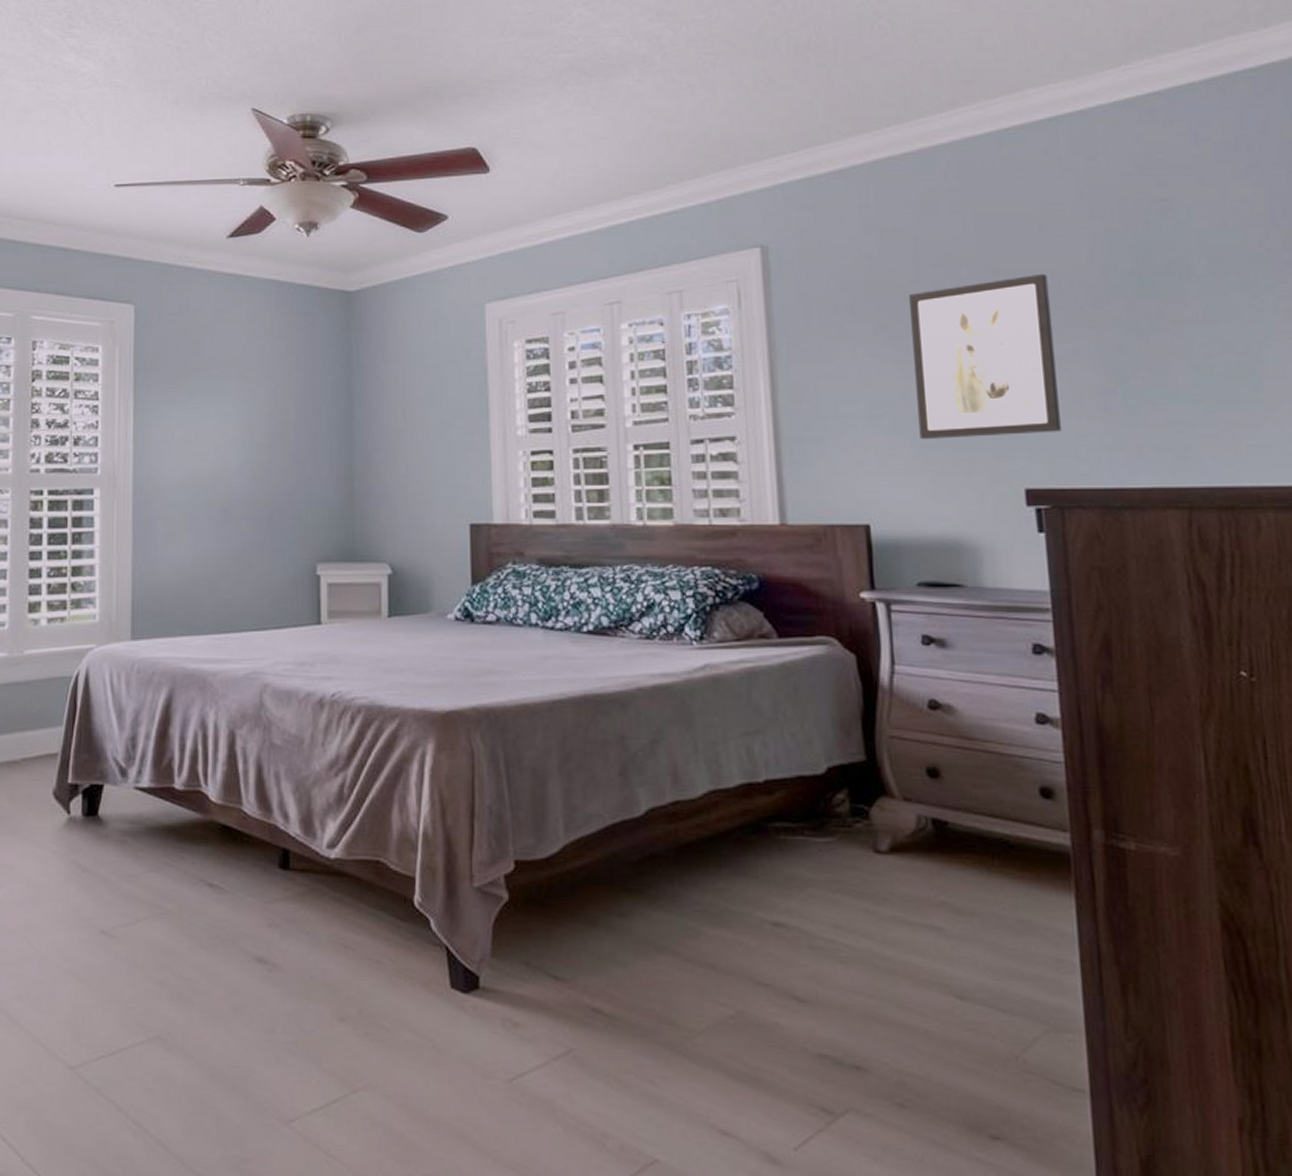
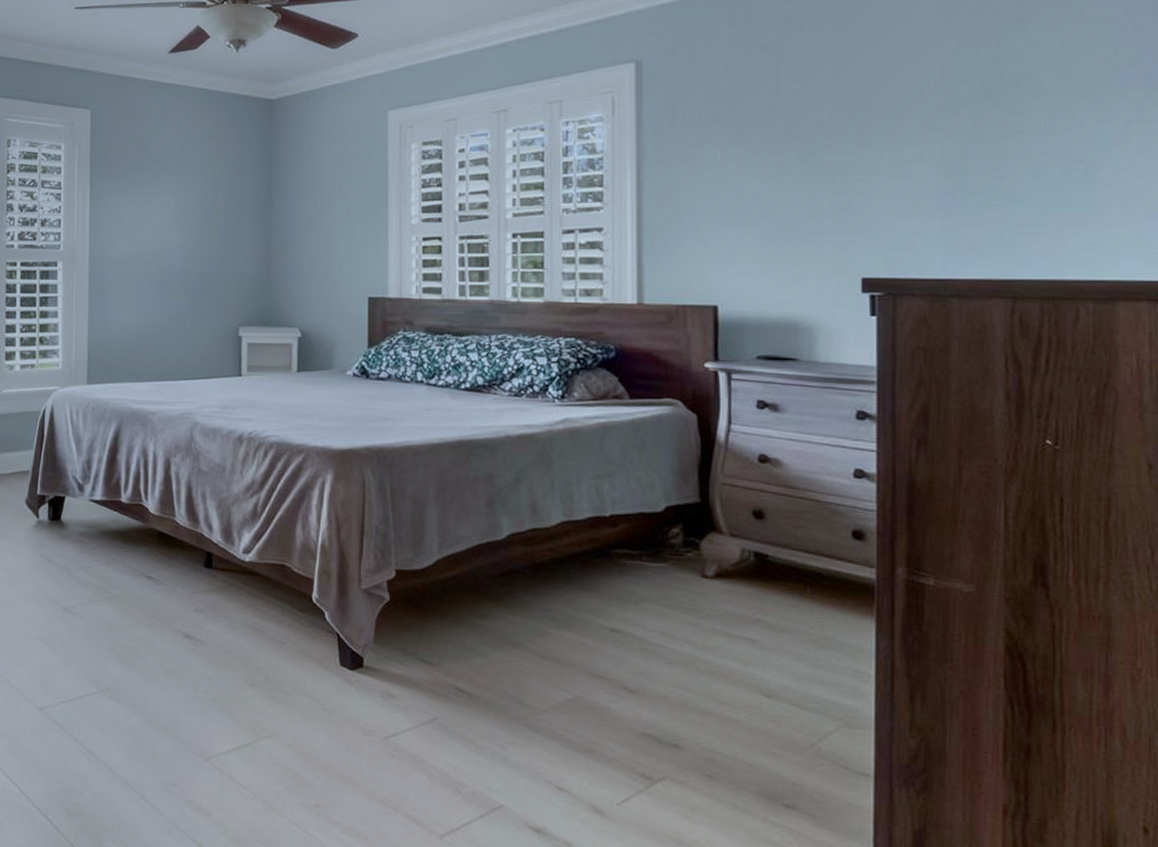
wall art: present [909,273,1061,439] -> none [769,87,900,233]

